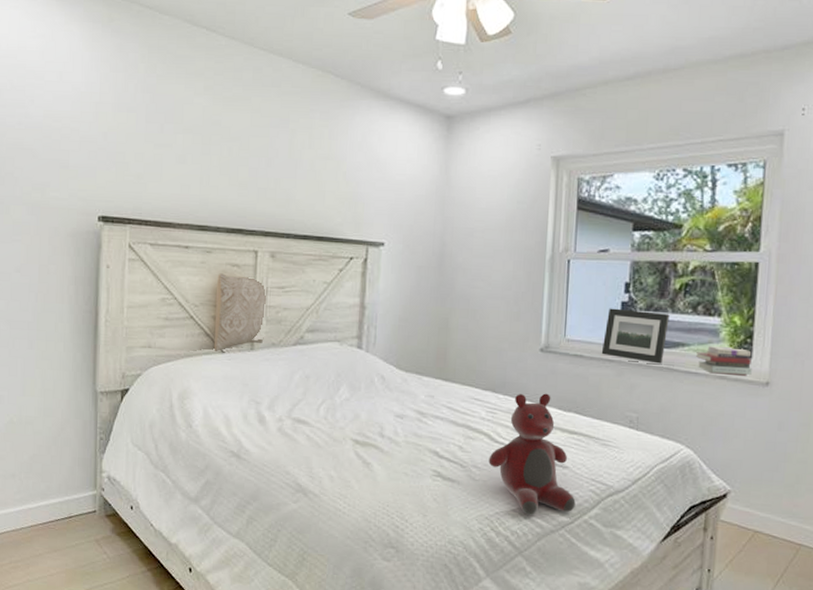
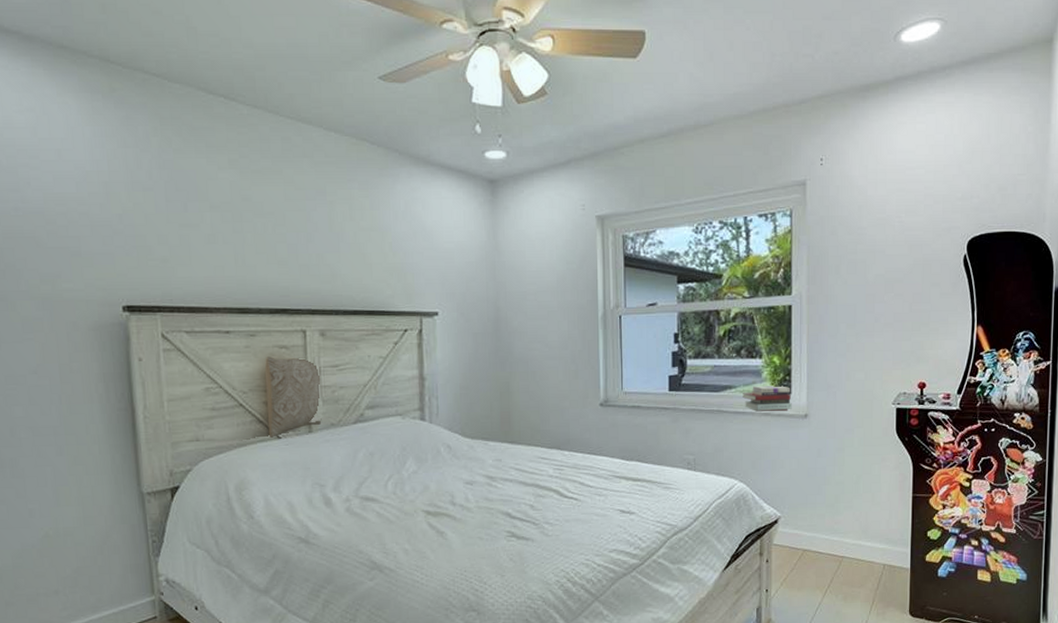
teddy bear: present [488,393,576,516] -> none [559,445,644,563]
picture frame: present [601,308,670,364] -> none [657,358,716,407]

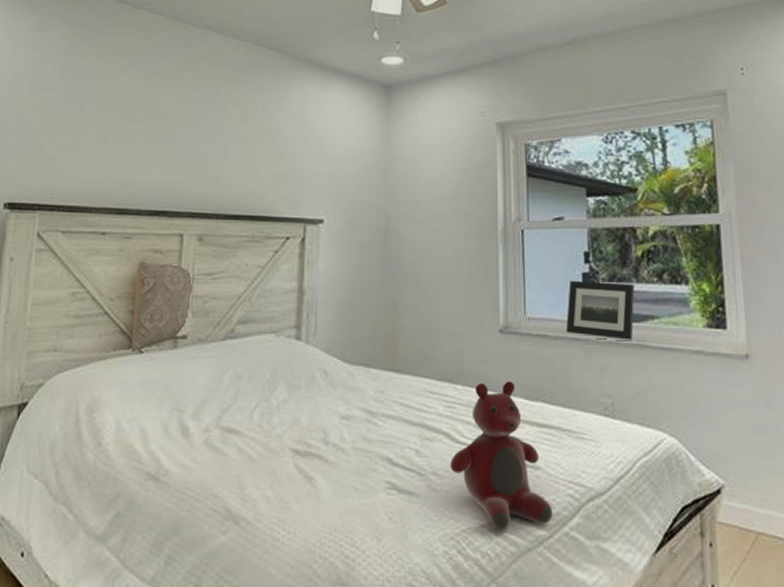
teddy bear: none [559,445,644,563] -> present [450,381,553,532]
picture frame: none [657,358,716,407] -> present [565,280,635,340]
books: present [743,385,792,412] -> none [668,316,729,350]

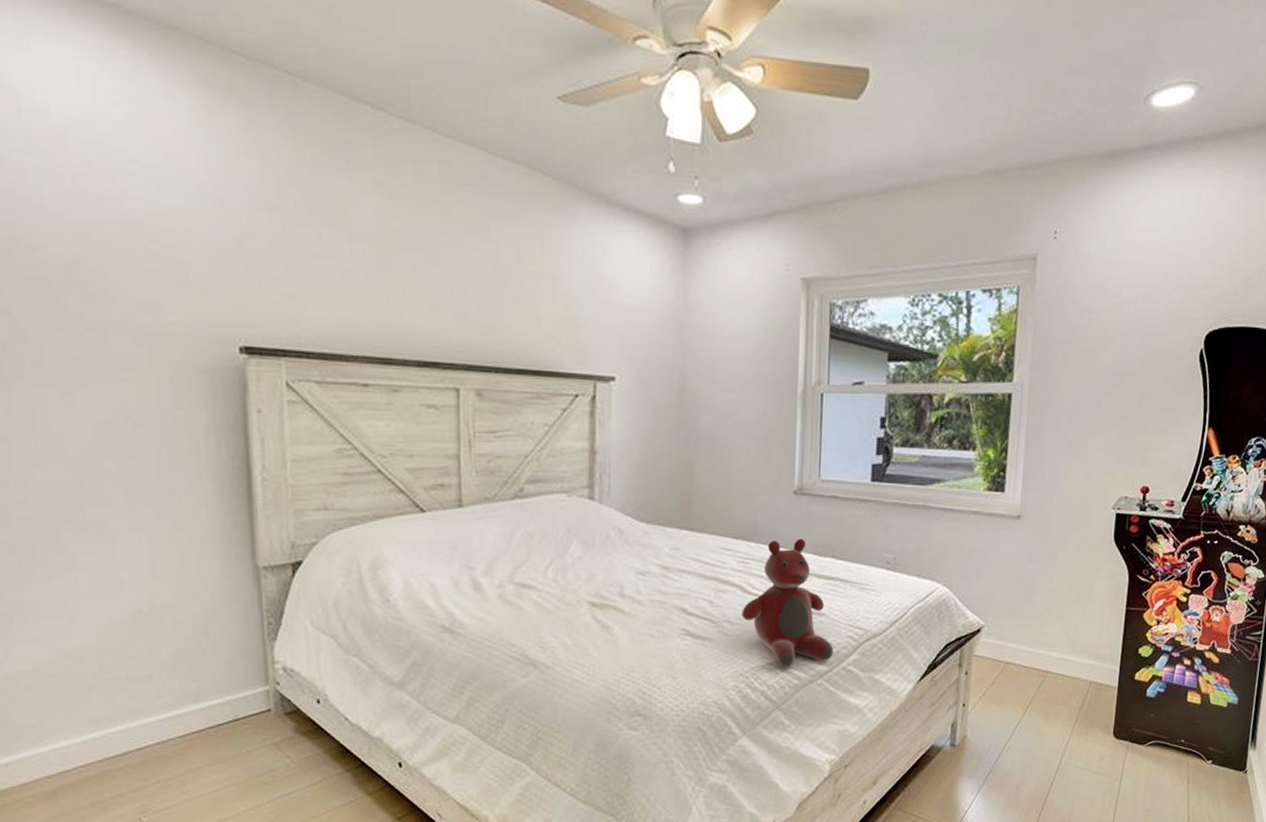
pillow: present [130,261,194,353] -> none [408,416,475,512]
picture frame: present [565,280,635,340] -> none [857,445,926,502]

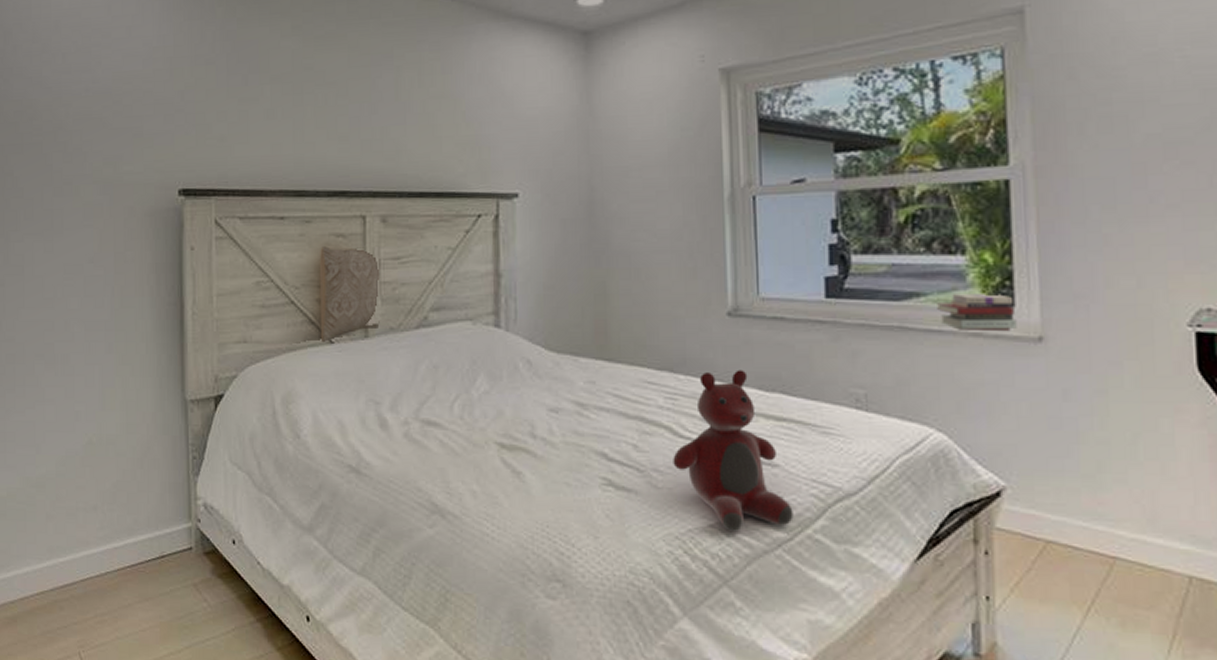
pillow: none [408,416,475,512] -> present [319,246,381,343]
books: none [952,480,1005,511] -> present [937,292,1017,332]

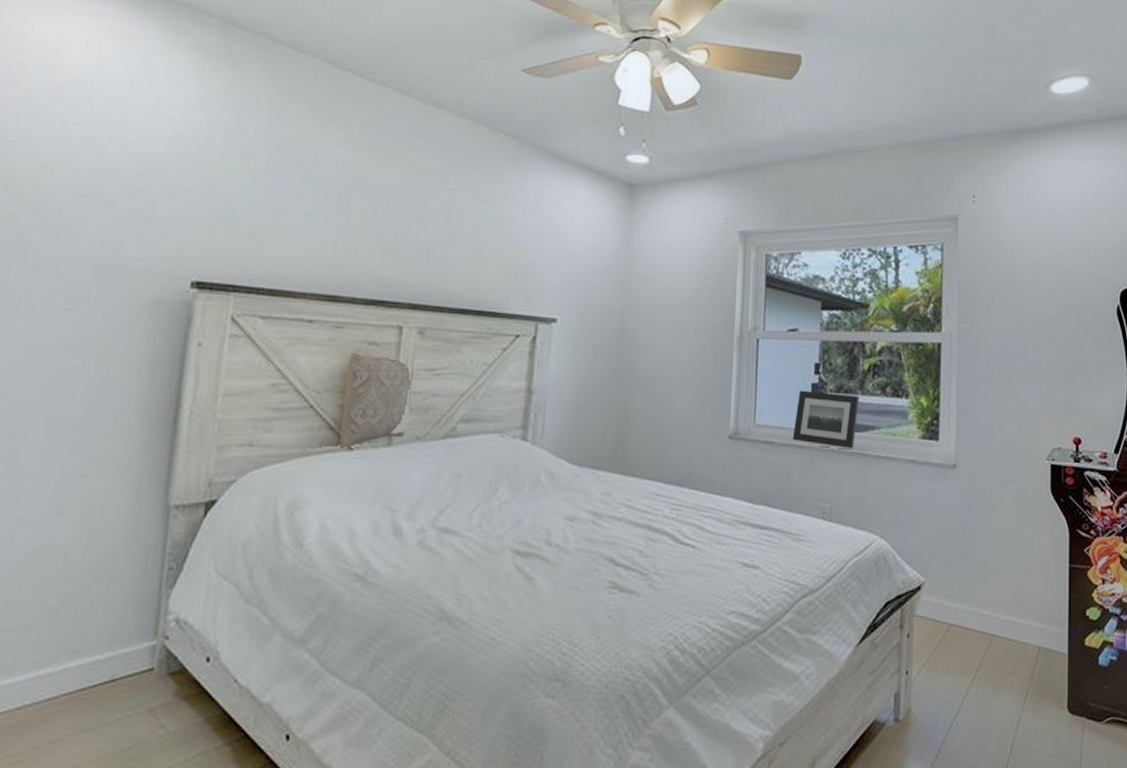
teddy bear: present [673,370,793,533] -> none [672,485,768,628]
picture frame: none [808,253,896,322] -> present [792,390,859,449]
books: present [937,292,1017,332] -> none [886,427,940,460]

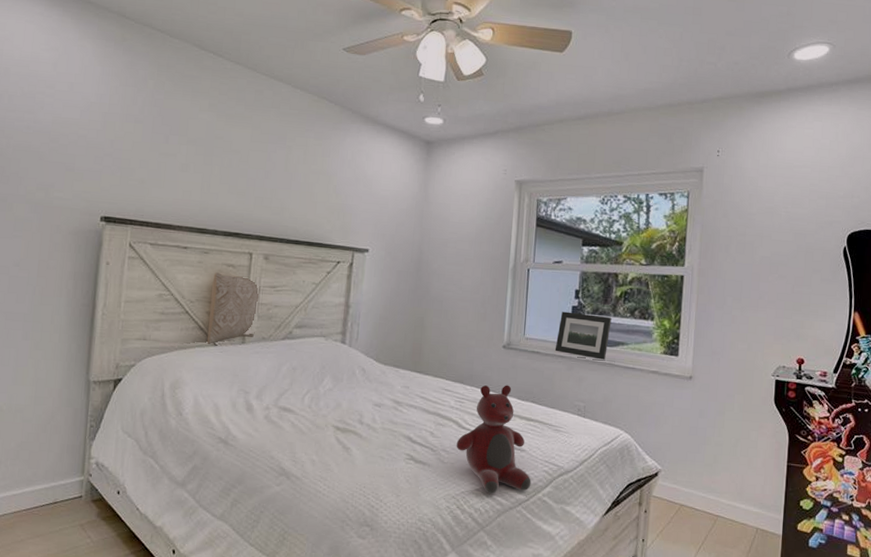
teddy bear: none [672,485,768,628] -> present [456,385,531,495]

